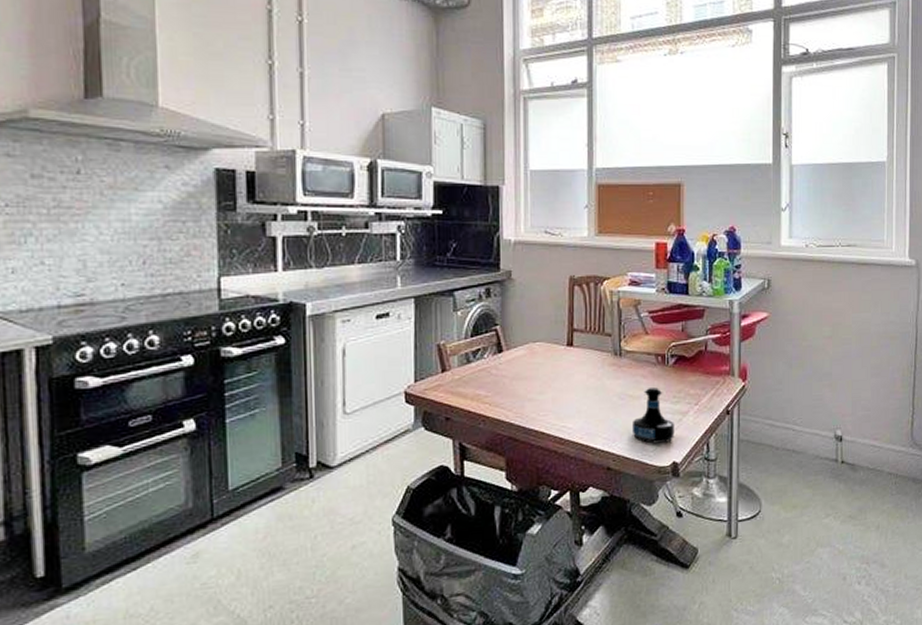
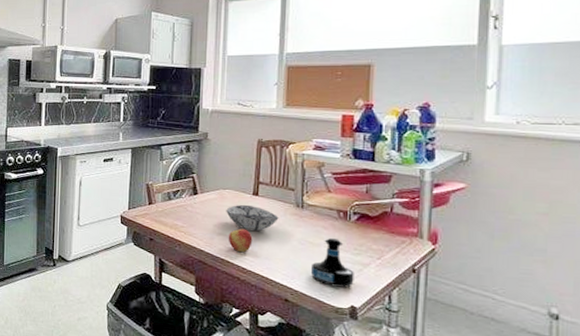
decorative bowl: none [537,358,597,392] -> present [226,204,279,232]
apple: none [541,385,569,420] -> present [228,224,253,253]

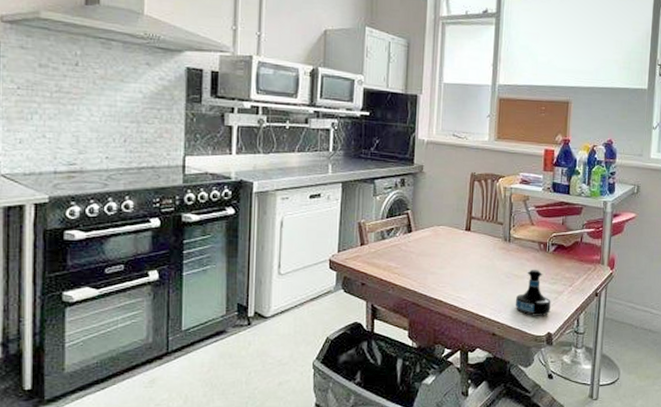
decorative bowl: present [226,204,279,232] -> none [440,240,489,268]
apple: present [228,224,253,253] -> none [441,262,465,291]

